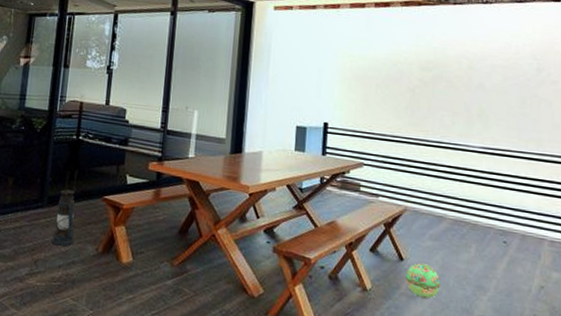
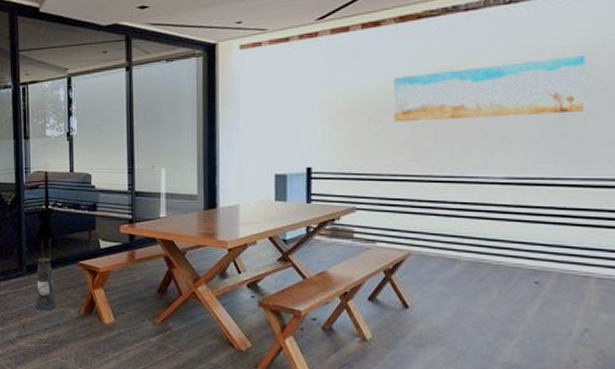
wall art: none [396,51,540,98] -> present [393,56,586,122]
ball: present [405,263,441,299] -> none [412,310,455,346]

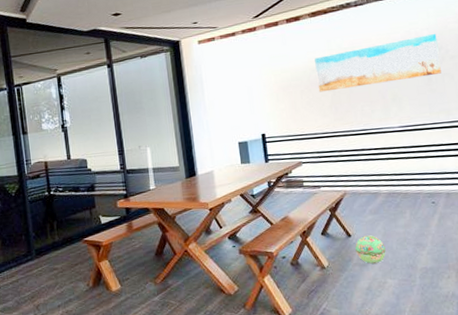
lantern: present [35,257,62,310] -> none [45,239,71,289]
ball: none [412,310,455,346] -> present [355,235,386,264]

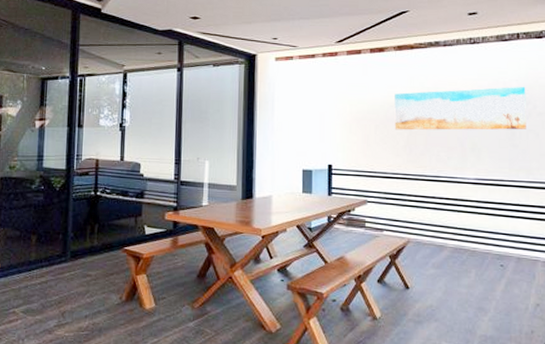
ball: present [355,235,386,264] -> none [412,290,444,322]

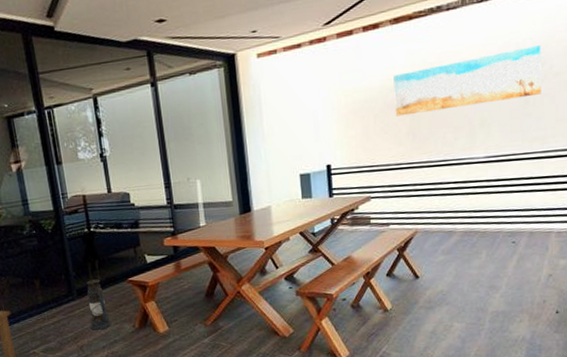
lantern: none [76,243,105,297] -> present [86,279,115,330]

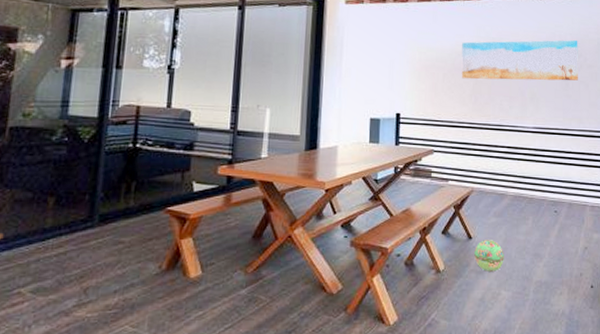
lantern: present [86,279,115,330] -> none [104,204,141,268]
ball: none [422,277,456,307] -> present [474,240,504,272]

